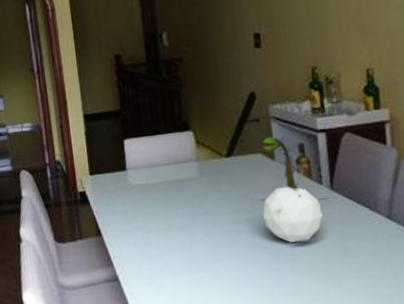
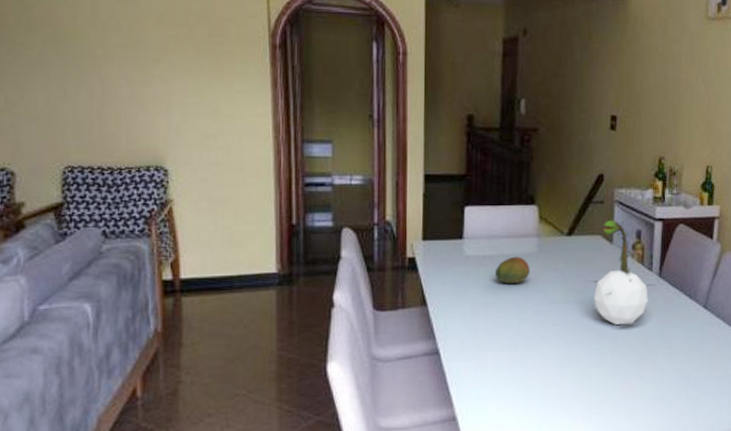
fruit: none [160,182,195,210] -> present [494,256,530,284]

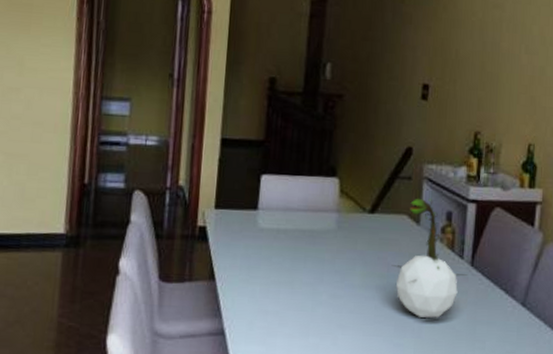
fruit: present [494,256,530,284] -> none [289,232,327,263]

